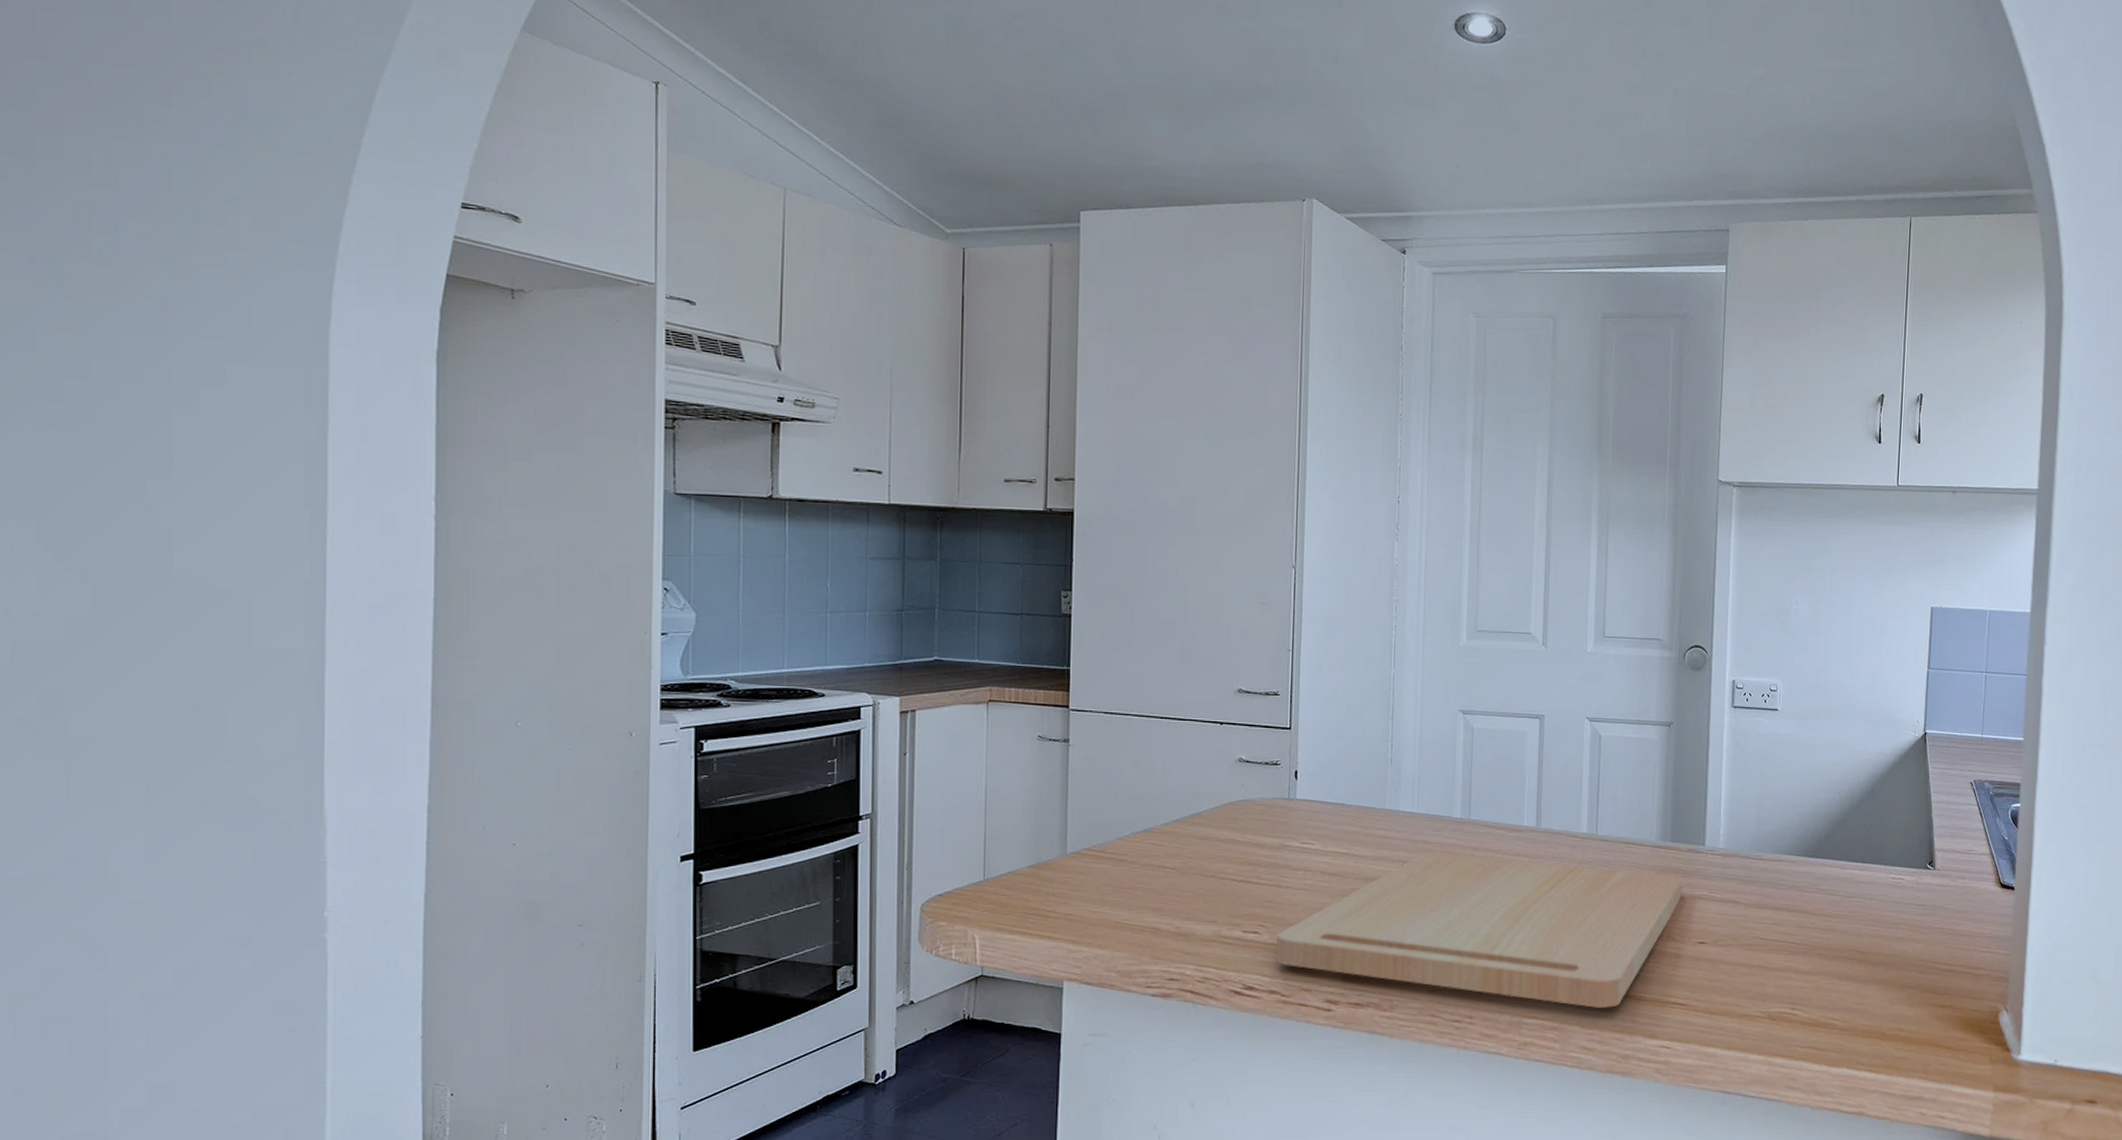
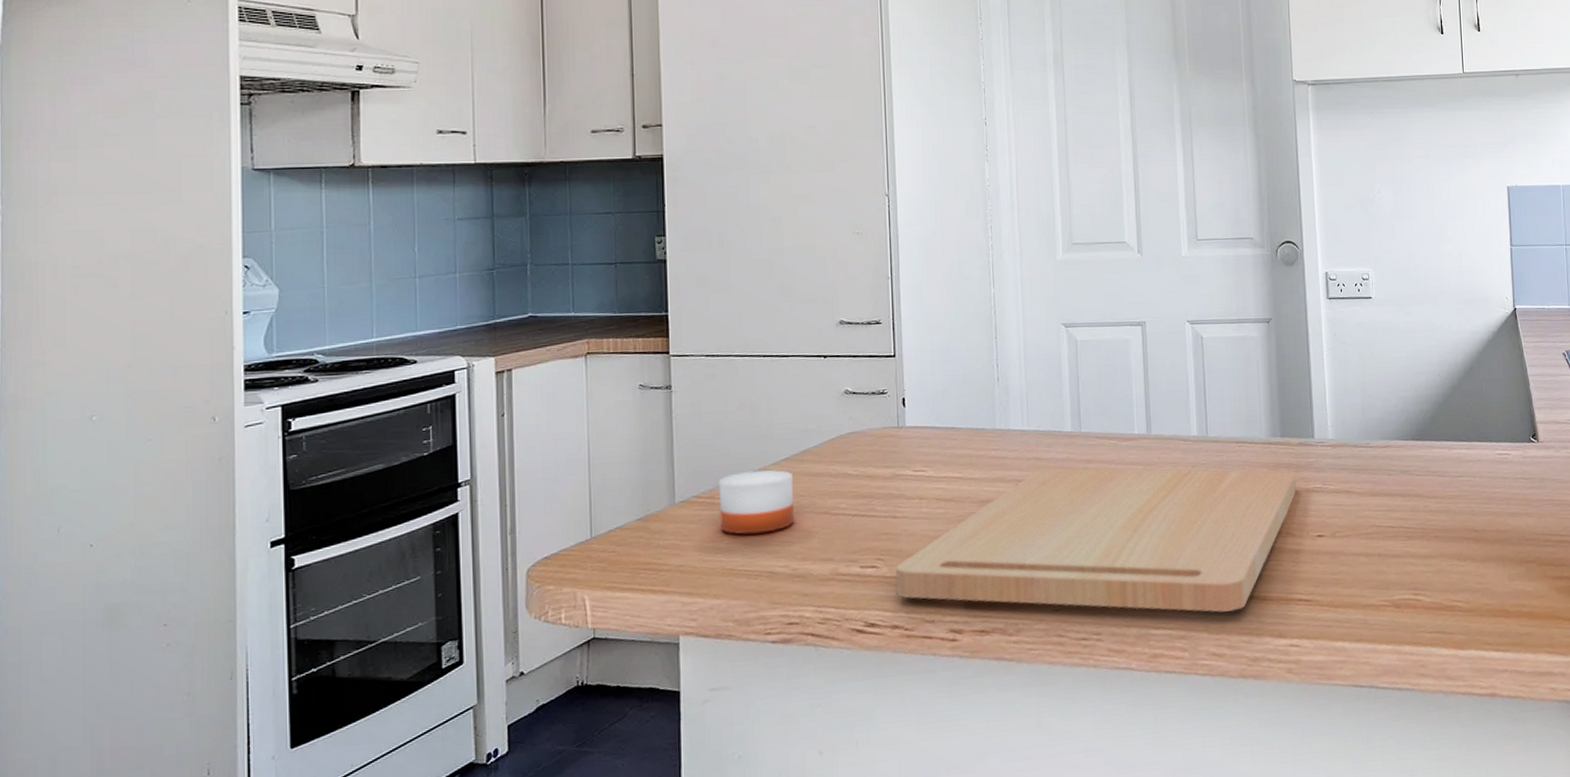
candle: none [1108,829,1182,890] -> present [718,470,794,535]

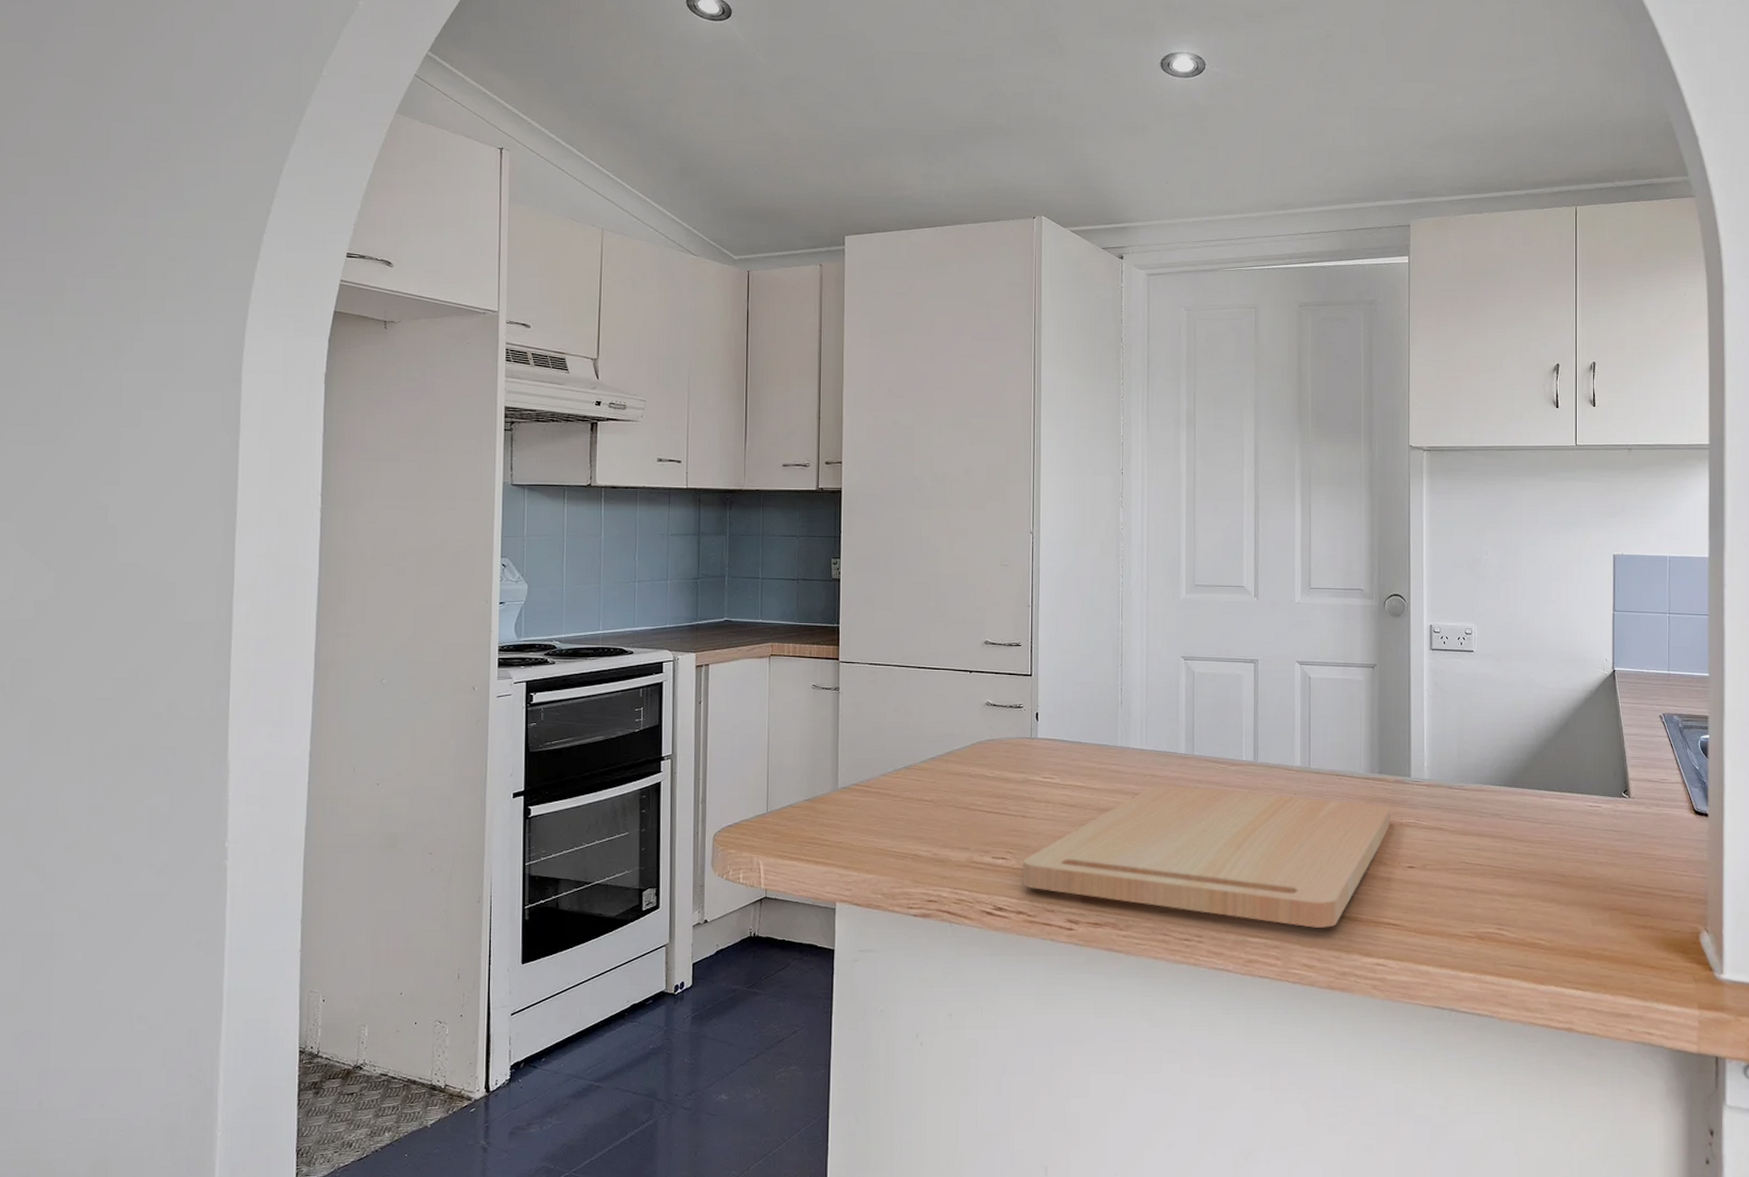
candle: present [718,470,794,535] -> none [874,766,938,821]

